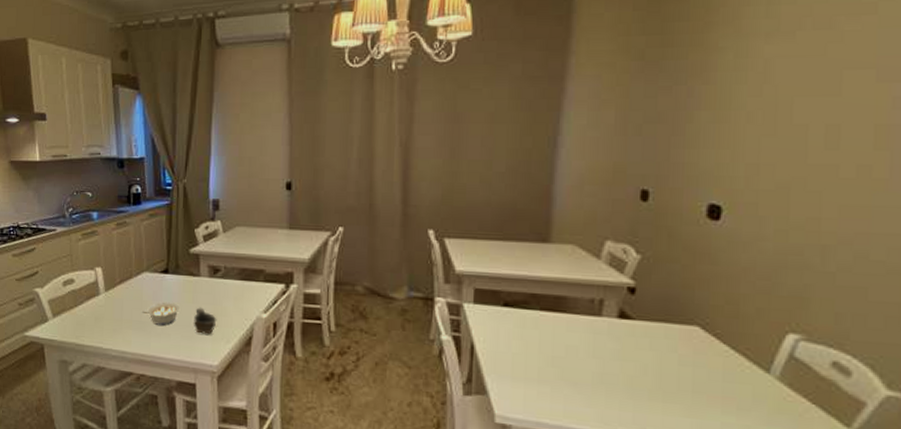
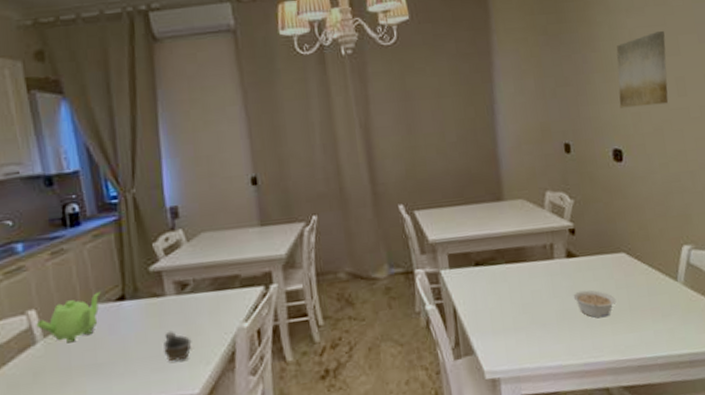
teapot: none [101,263,150,300] -> present [36,292,101,343]
legume: present [142,302,179,325] -> none [97,333,144,364]
legume: none [618,357,675,393] -> present [573,290,616,318]
wall art: none [730,64,823,157] -> present [616,31,669,108]

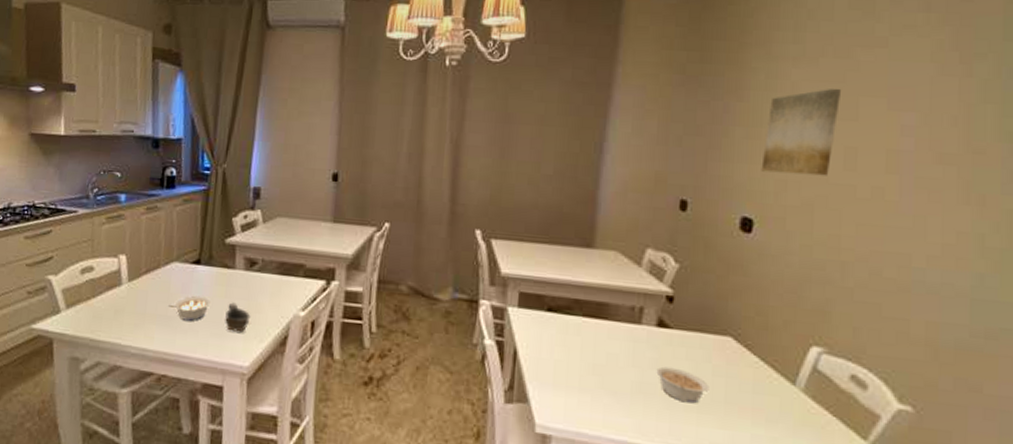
teapot: present [36,292,101,343] -> none [124,252,181,292]
legume: none [97,333,144,364] -> present [168,296,210,321]

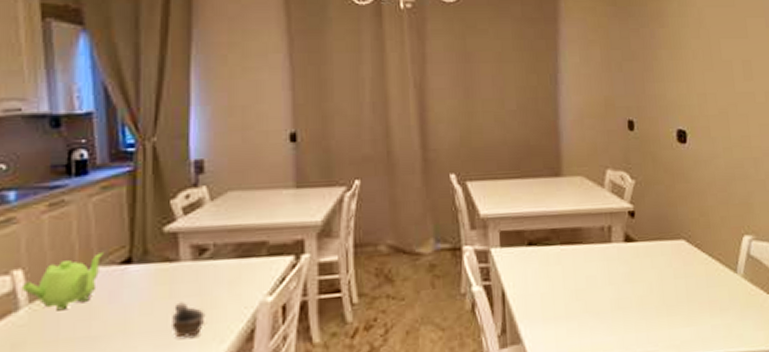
teapot: none [124,252,181,292] -> present [21,253,103,311]
legume: present [168,296,210,321] -> none [92,302,150,338]
legume: present [656,366,709,404] -> none [629,278,674,309]
wall art: present [761,89,842,176] -> none [684,12,735,88]

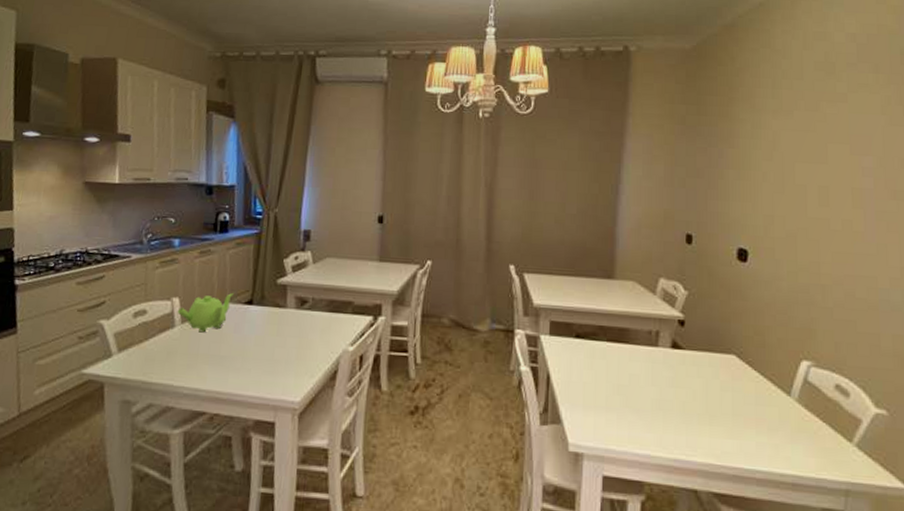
cup: present [172,302,206,338] -> none [277,340,302,369]

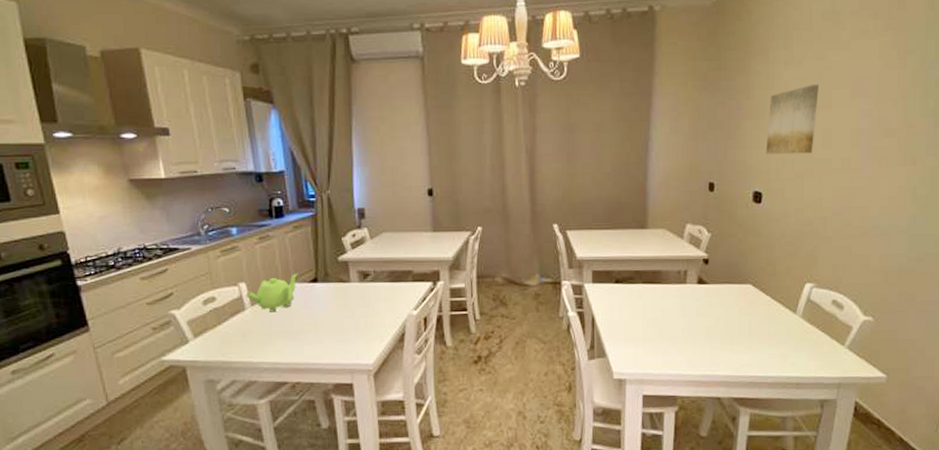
wall art: none [752,137,814,211] -> present [766,85,820,154]

